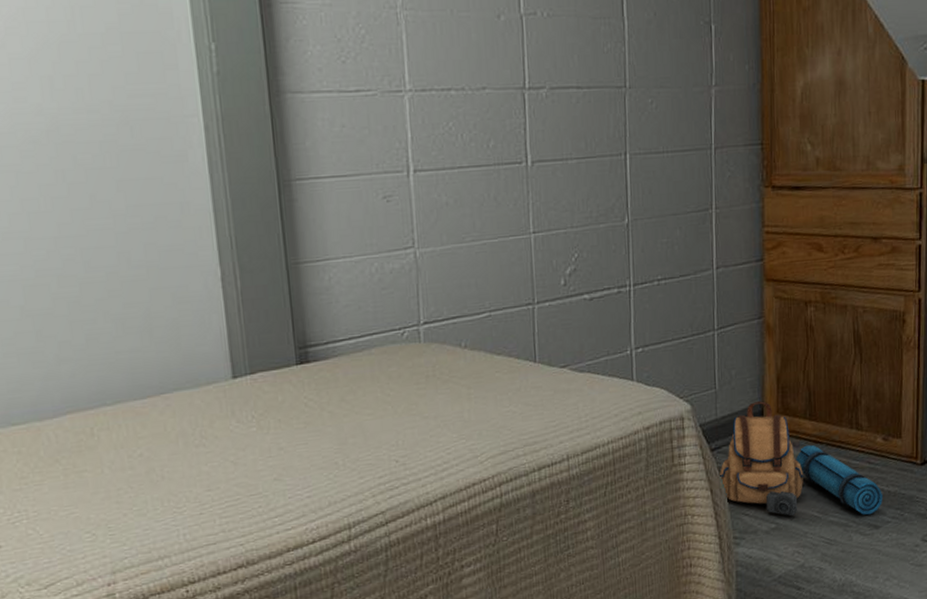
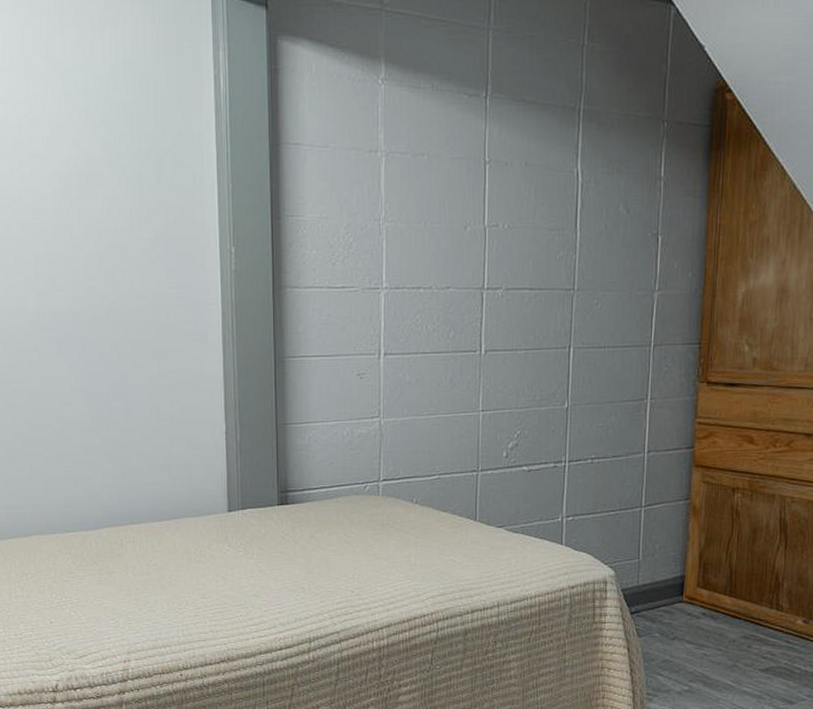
backpack: present [717,401,884,517] -> none [635,574,800,690]

